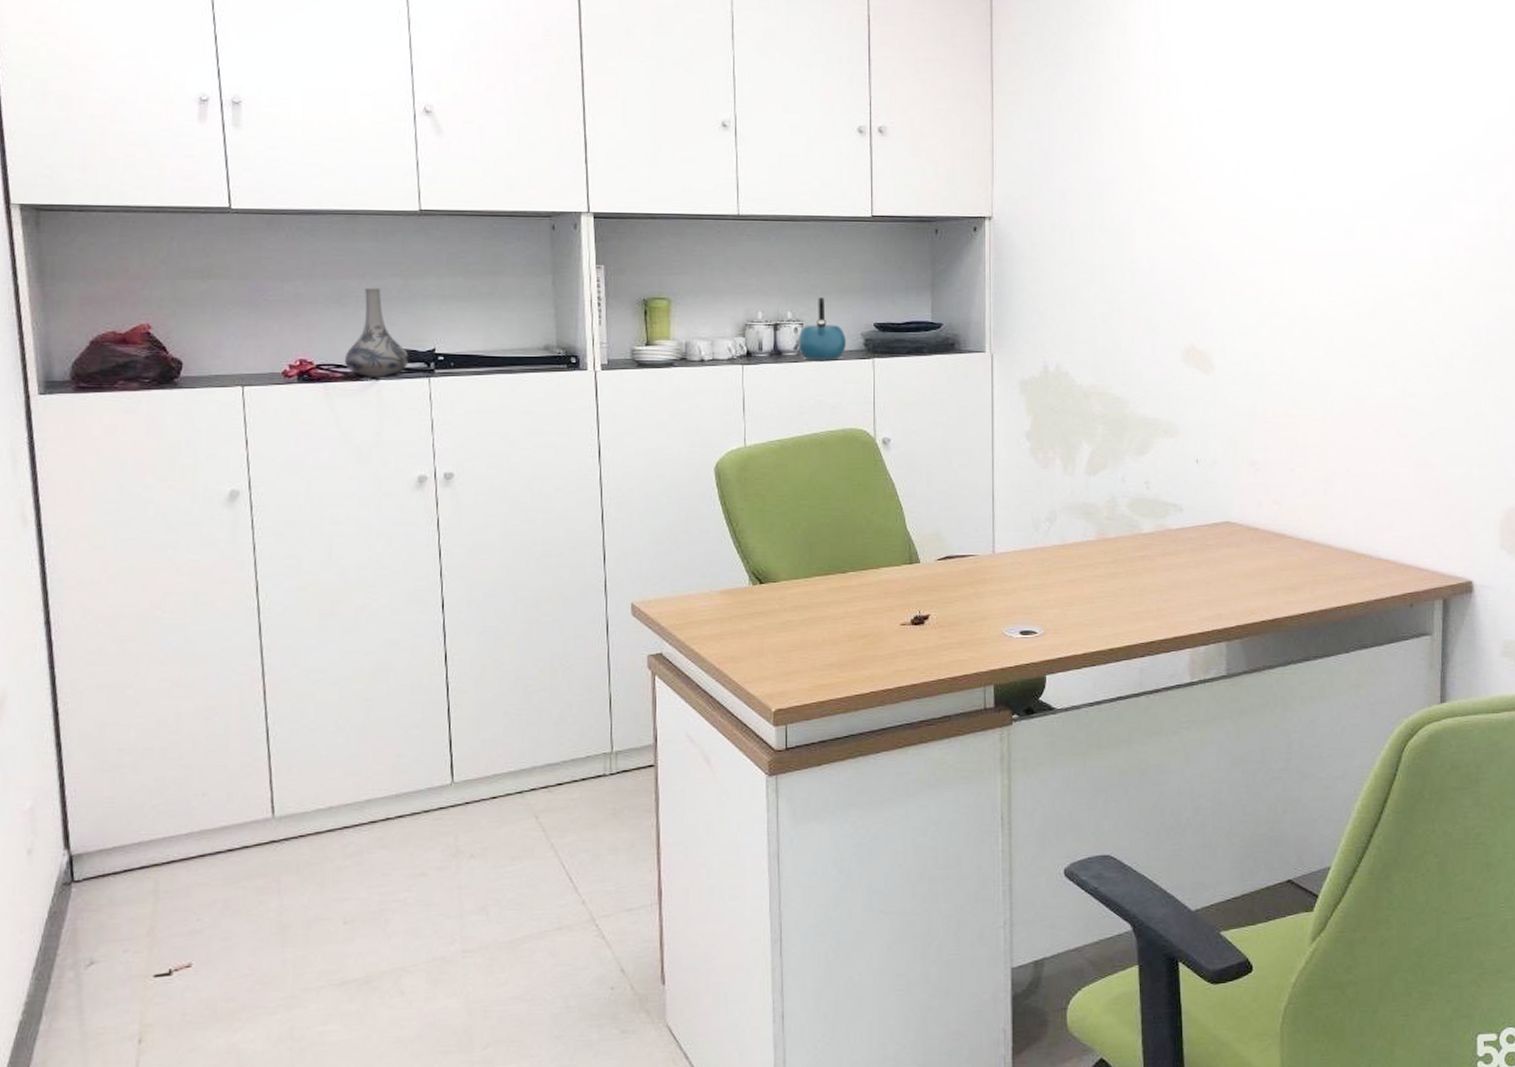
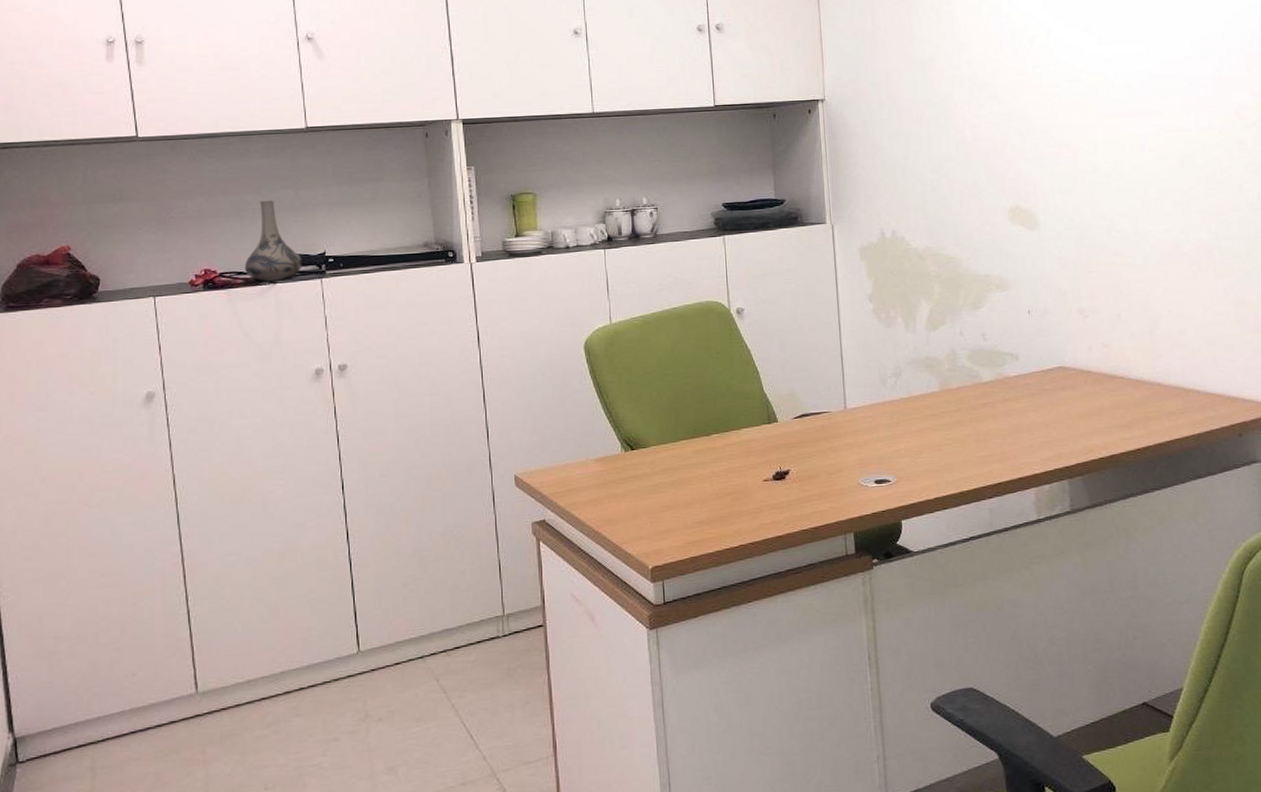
kettle: present [798,297,846,360] -> none [653,183,698,241]

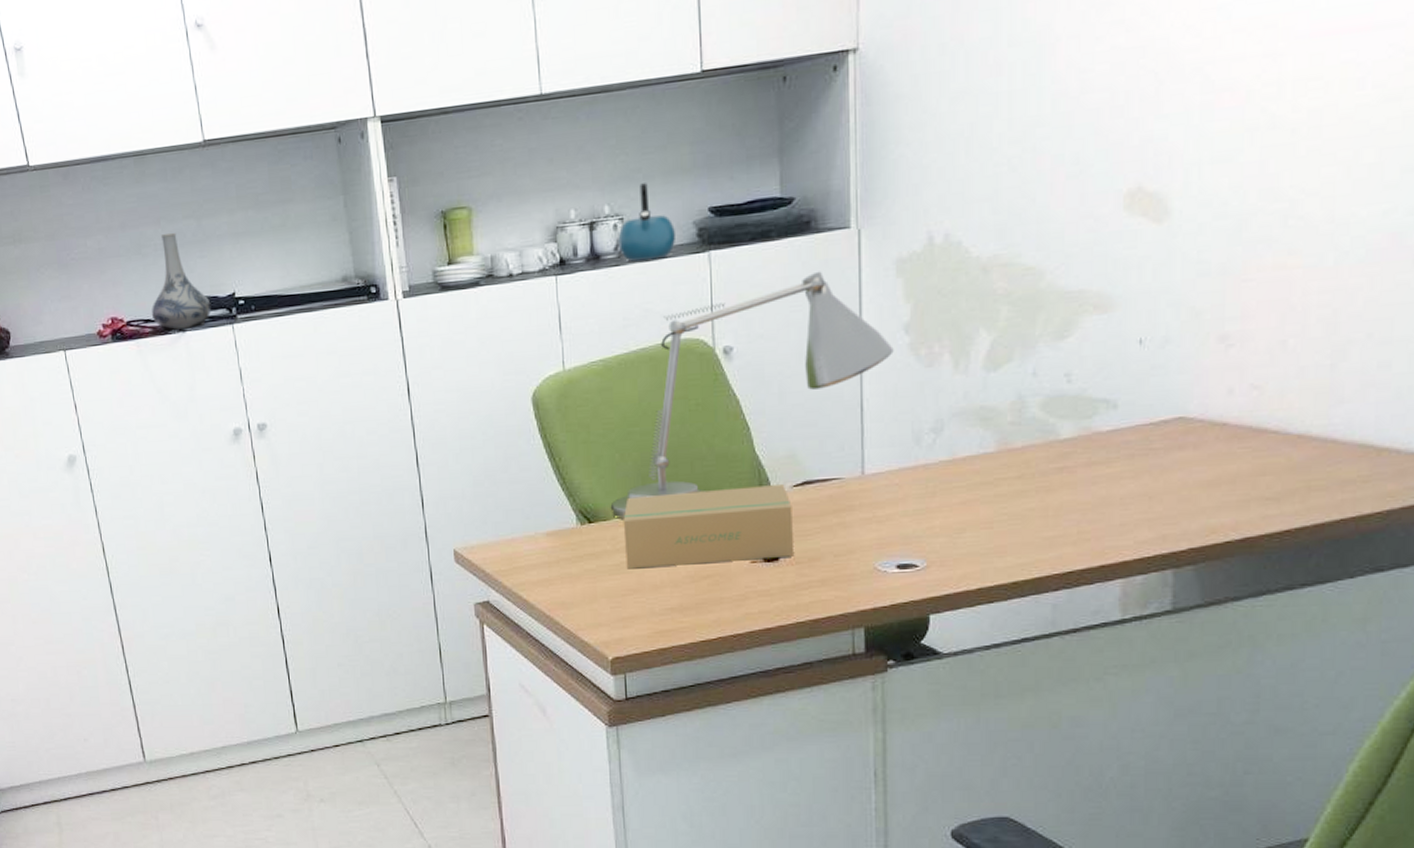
desk lamp: none [649,254,862,446] -> present [610,271,894,519]
kettle: none [653,183,698,241] -> present [618,183,675,262]
box: none [660,417,796,489] -> present [623,484,793,569]

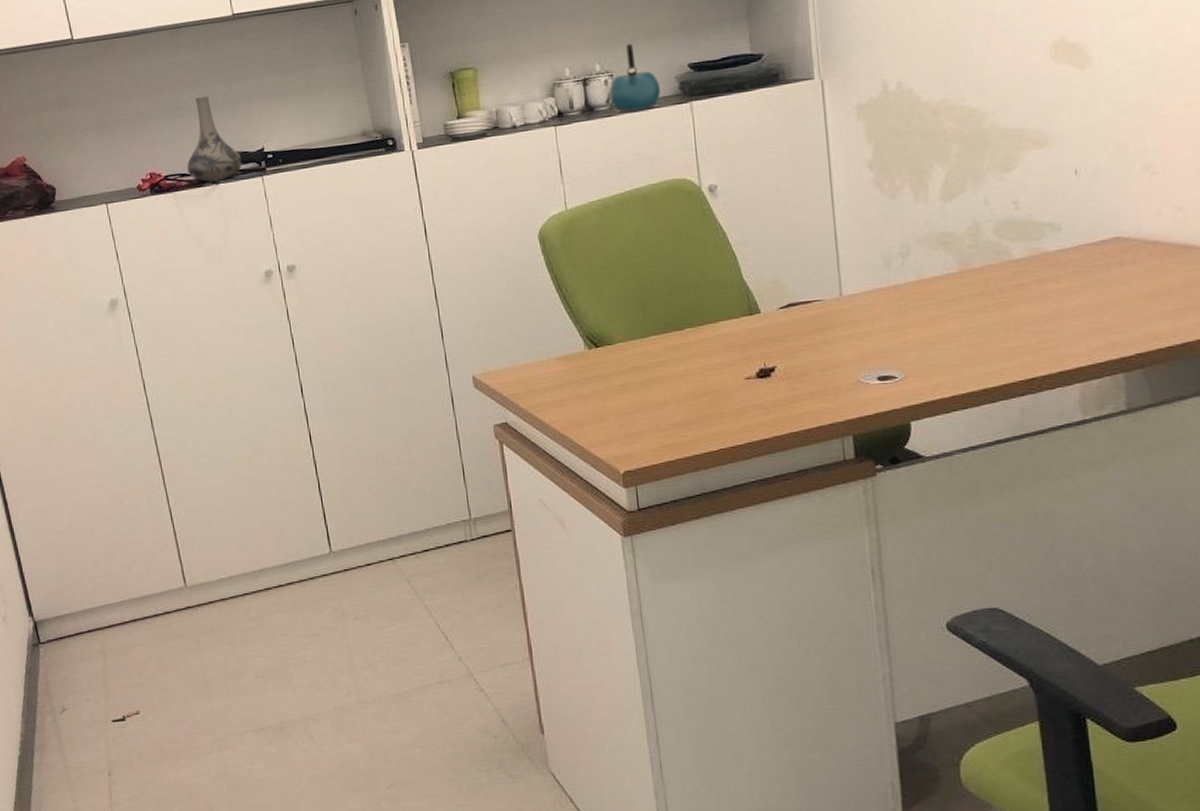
desk lamp: present [610,271,894,519] -> none [614,117,860,343]
box: present [623,484,793,569] -> none [626,307,784,389]

